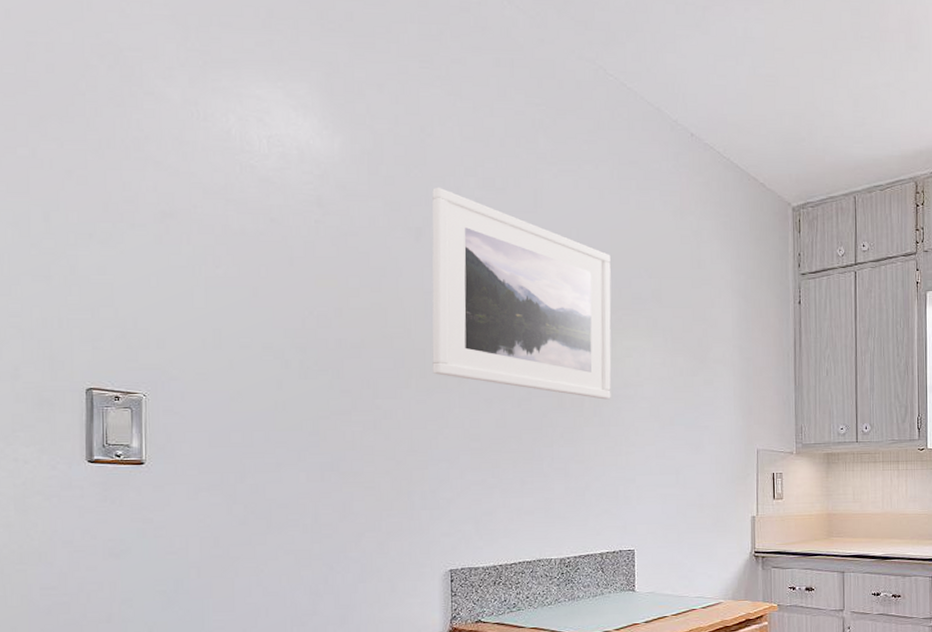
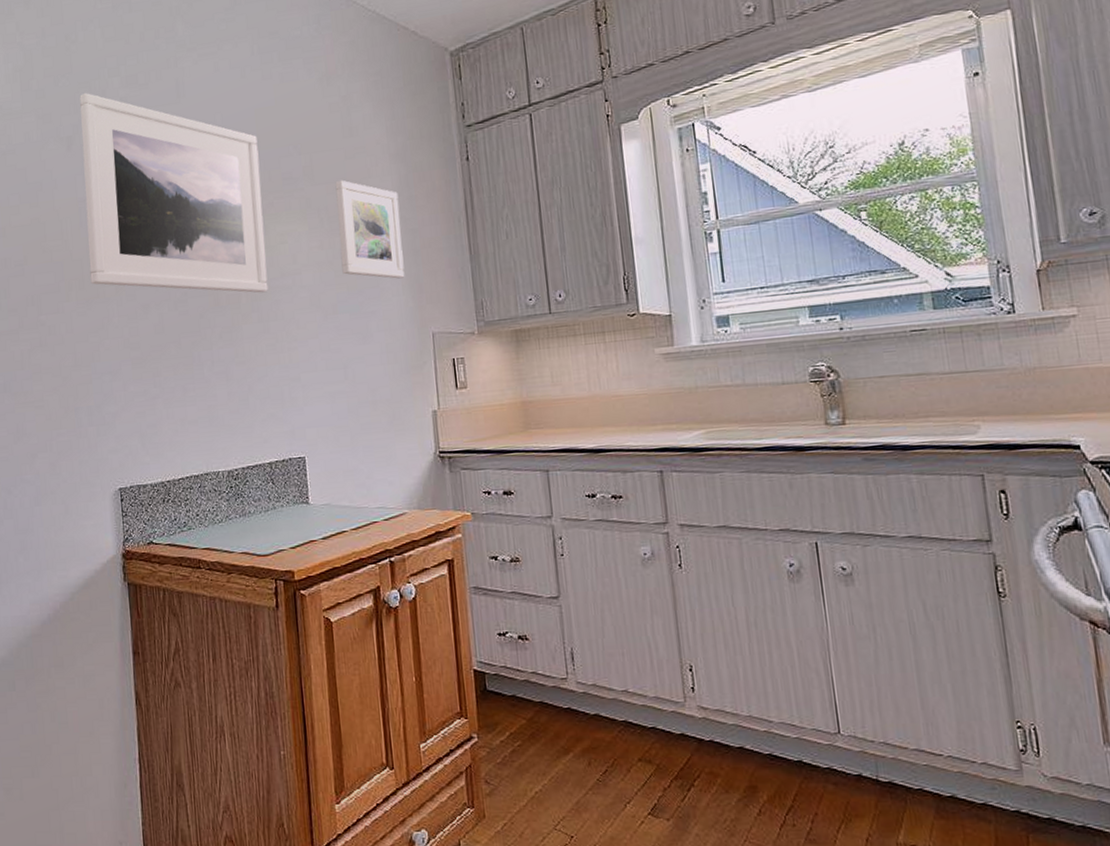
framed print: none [681,306,737,400] -> present [335,179,405,279]

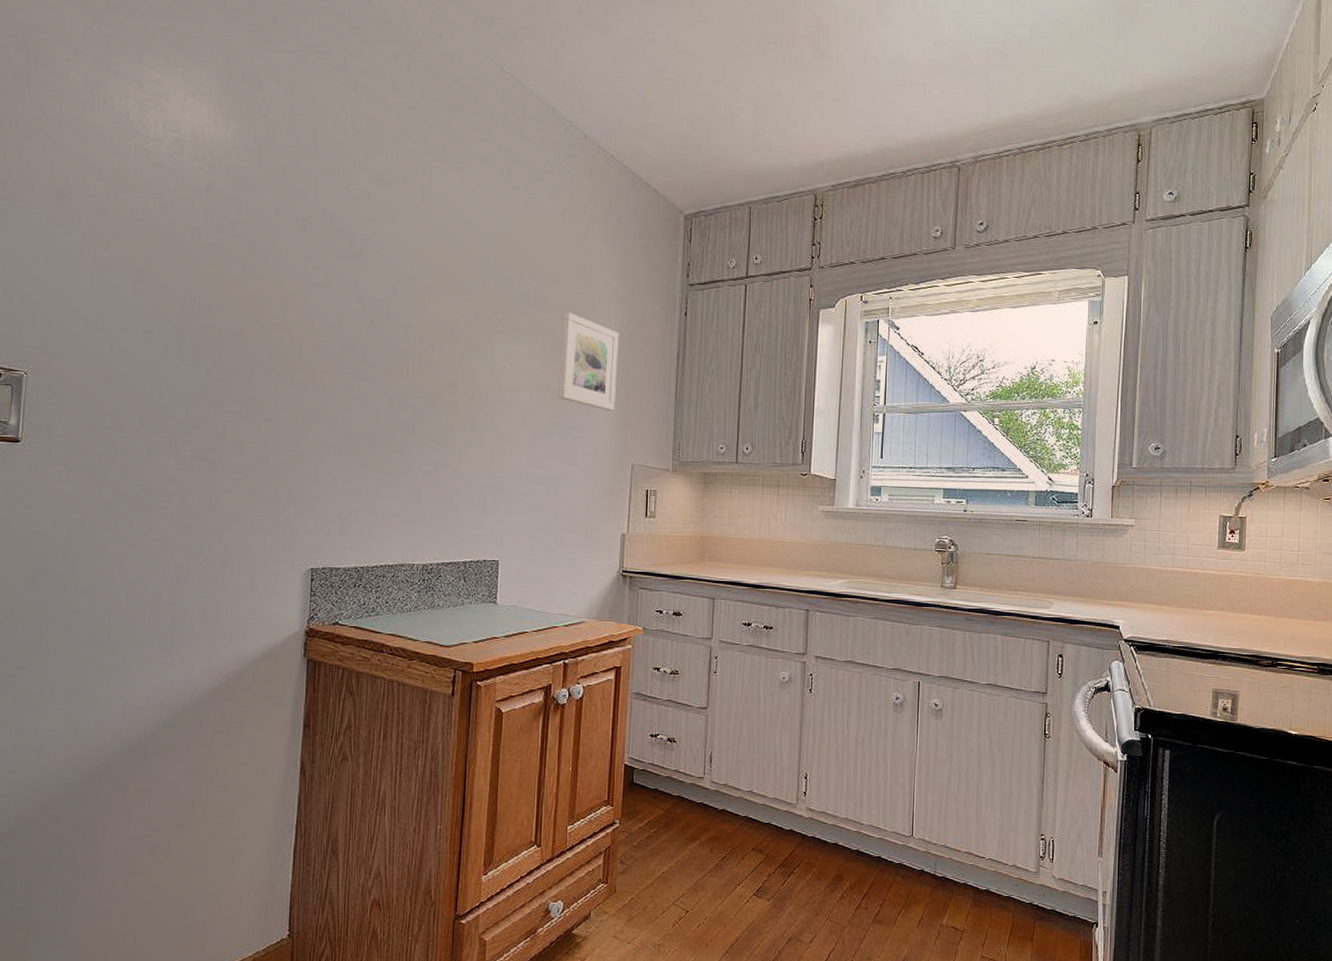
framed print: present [80,92,268,293] -> none [308,178,495,404]

